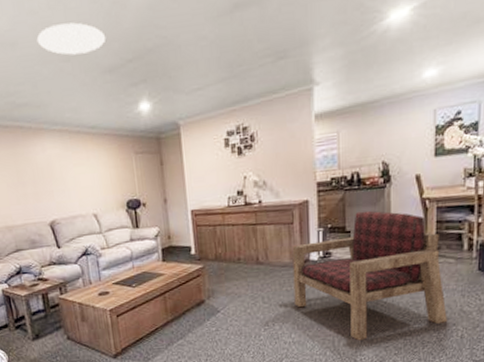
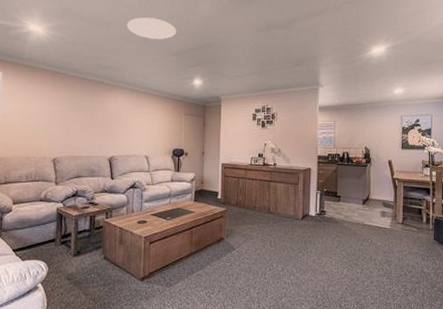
armchair: present [292,210,447,341] -> none [295,182,412,288]

